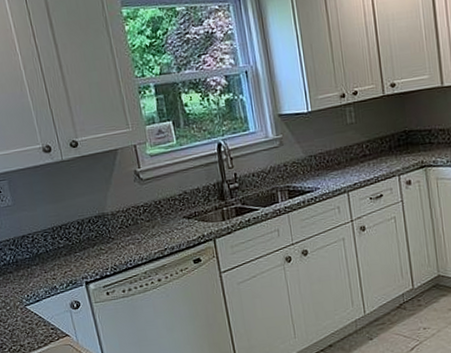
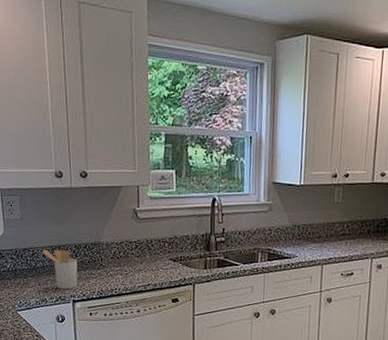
utensil holder: none [42,228,88,273] -> present [42,249,78,290]

